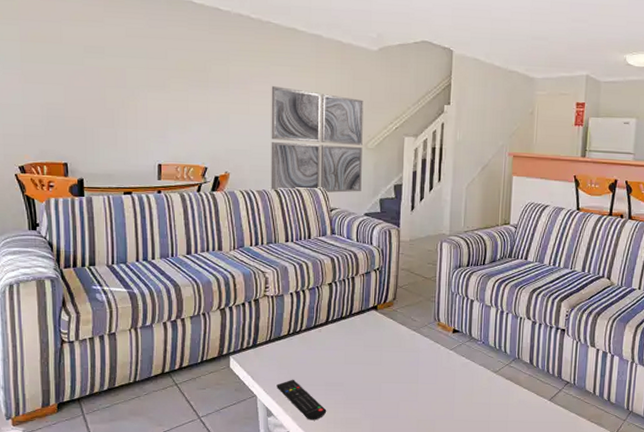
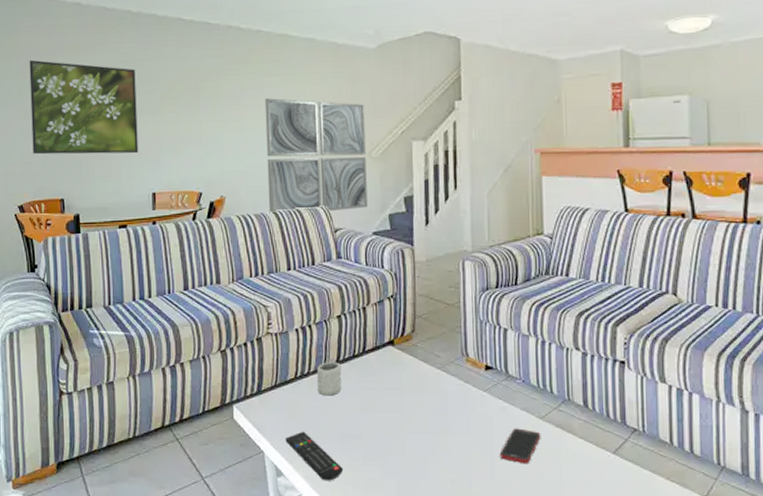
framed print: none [31,24,145,126] -> present [29,59,139,155]
cup: none [308,322,330,350] -> present [317,362,342,396]
cell phone: none [459,380,494,408] -> present [499,428,541,464]

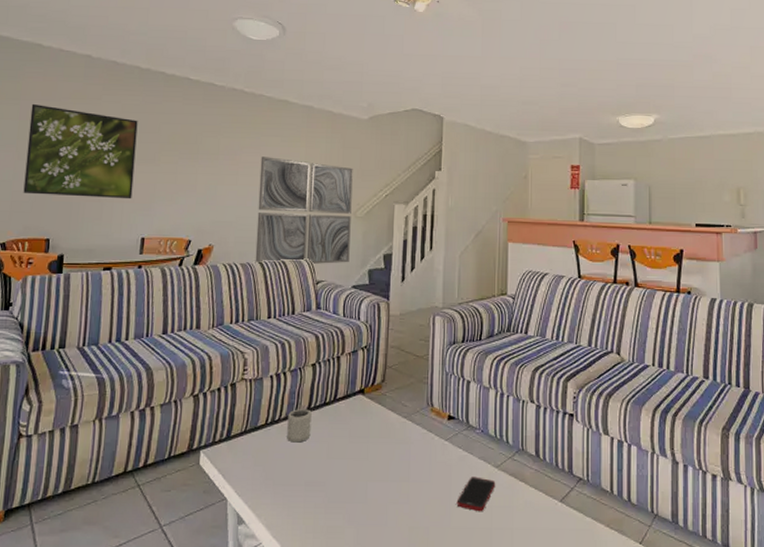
remote control: present [285,431,344,481] -> none [250,478,306,529]

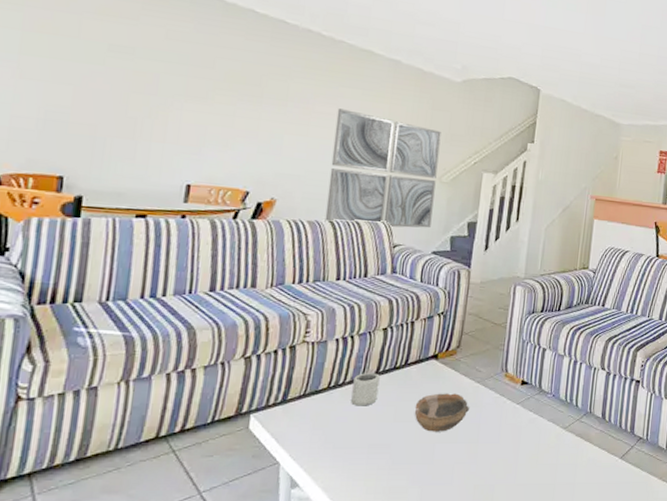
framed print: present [23,103,138,199] -> none [27,13,187,140]
bowl: none [345,429,398,470] -> present [414,393,469,432]
cell phone: present [456,476,496,512] -> none [523,437,563,470]

